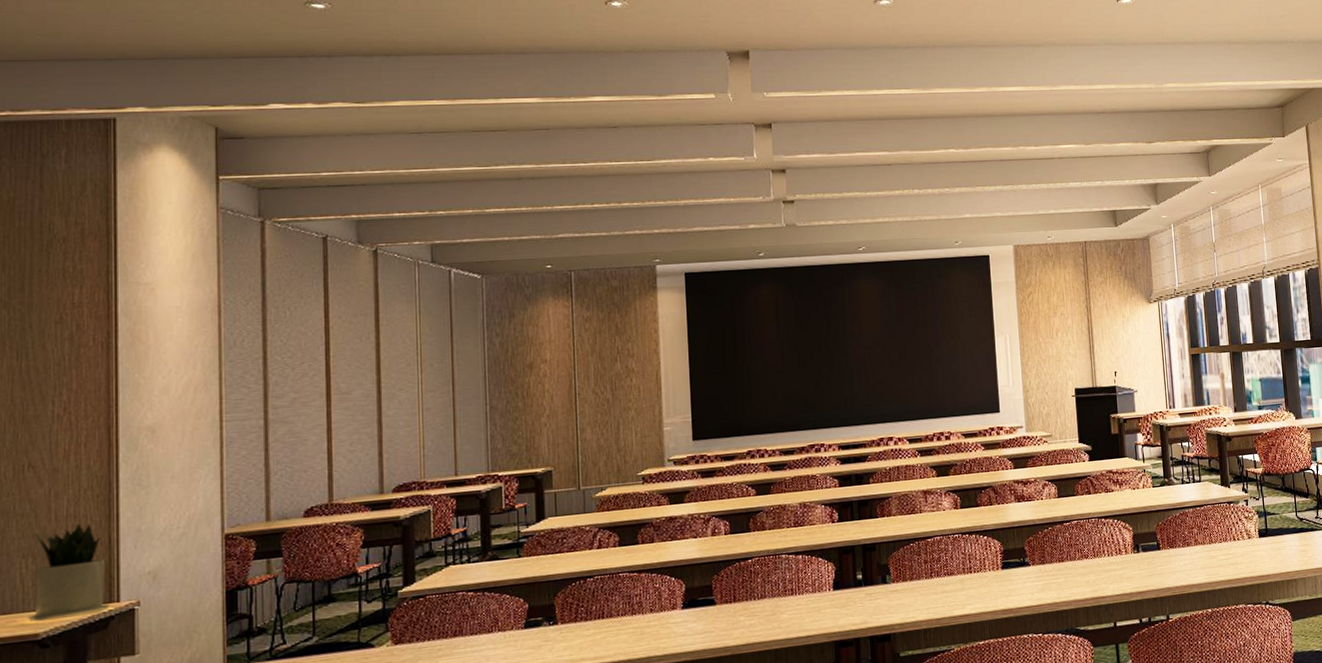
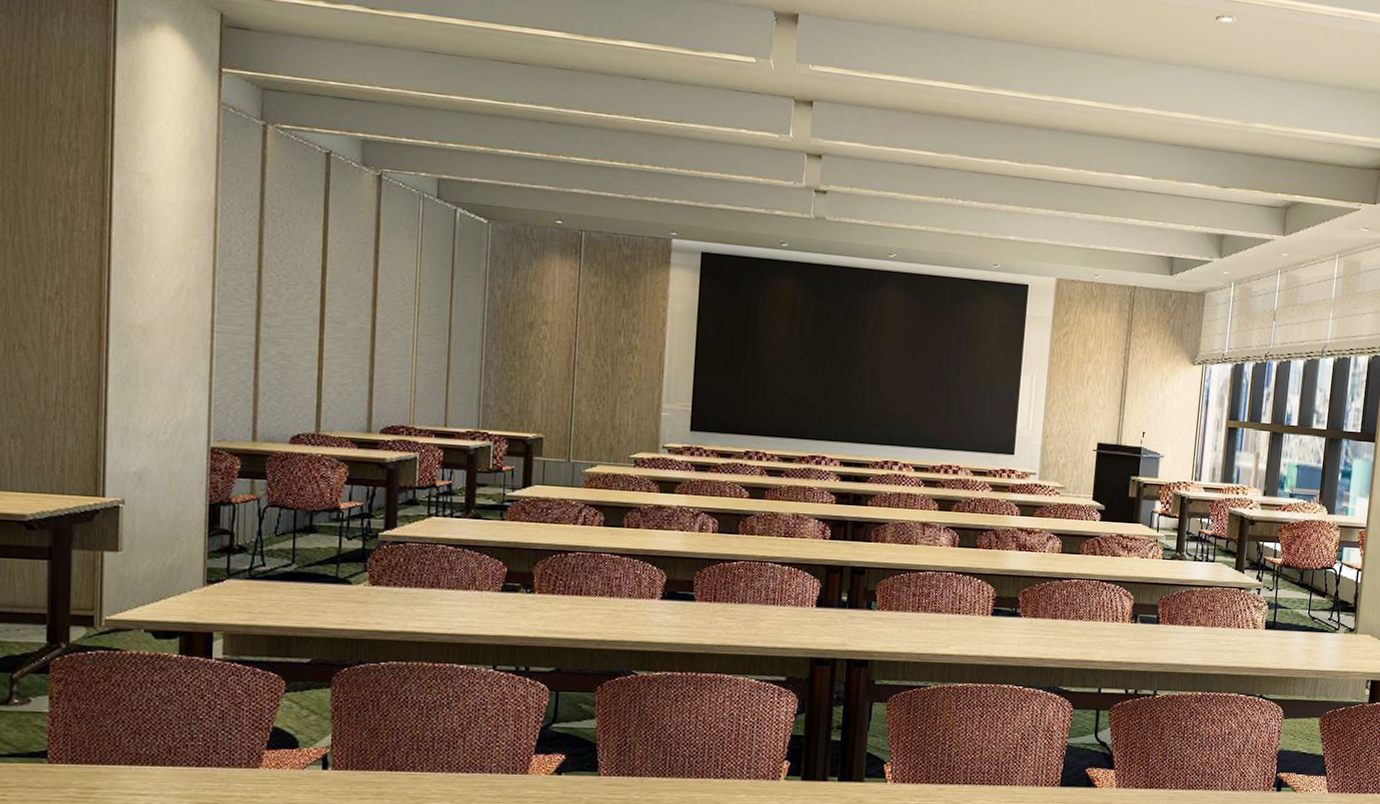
planter: present [28,523,110,623] -> none [16,412,95,506]

